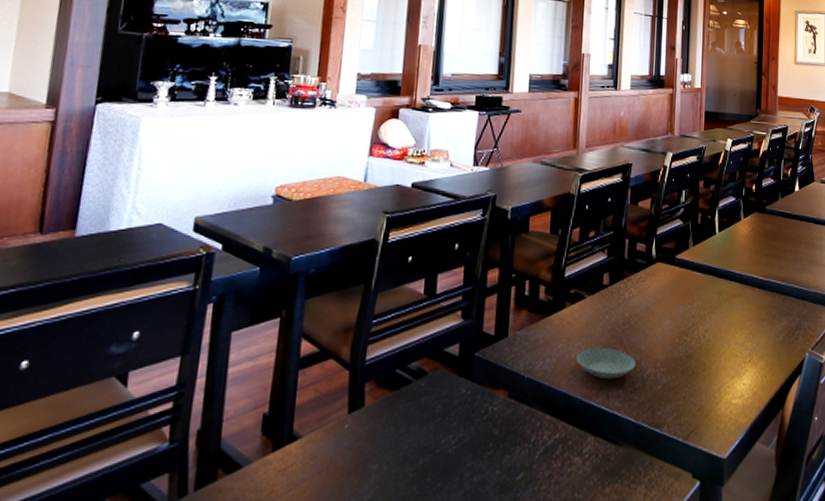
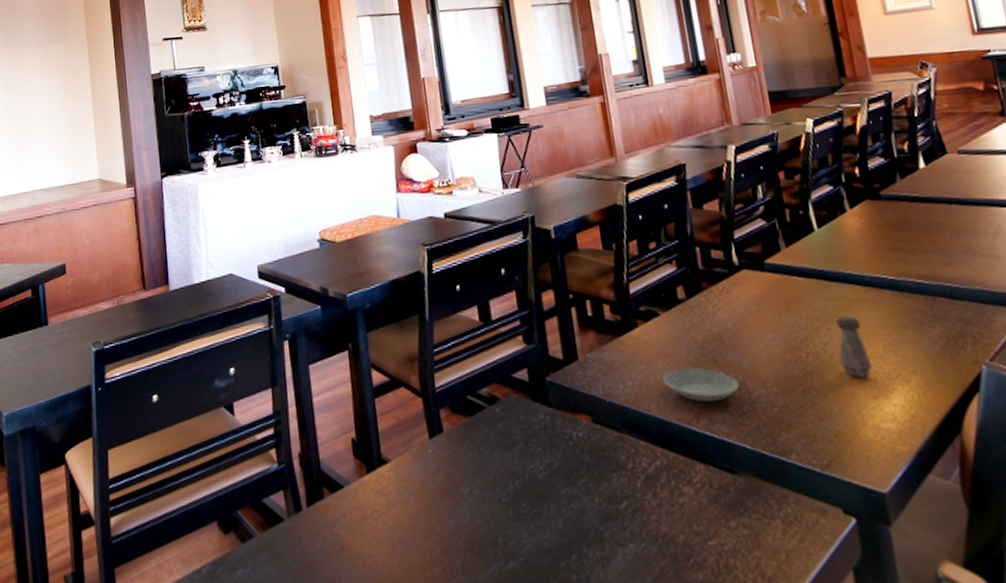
salt shaker: none [713,308,735,361] -> present [835,316,873,378]

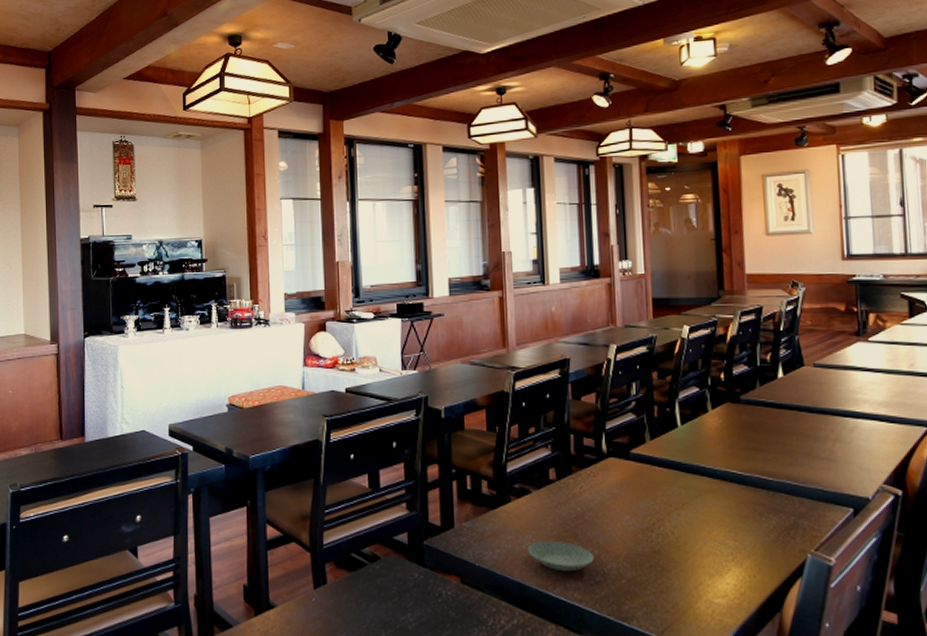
salt shaker: present [835,316,873,378] -> none [685,504,713,559]

